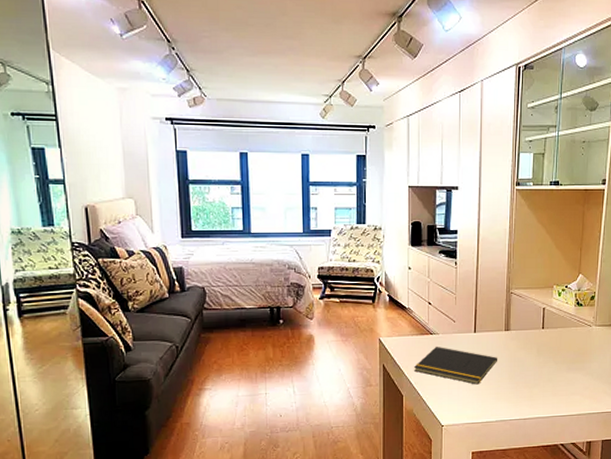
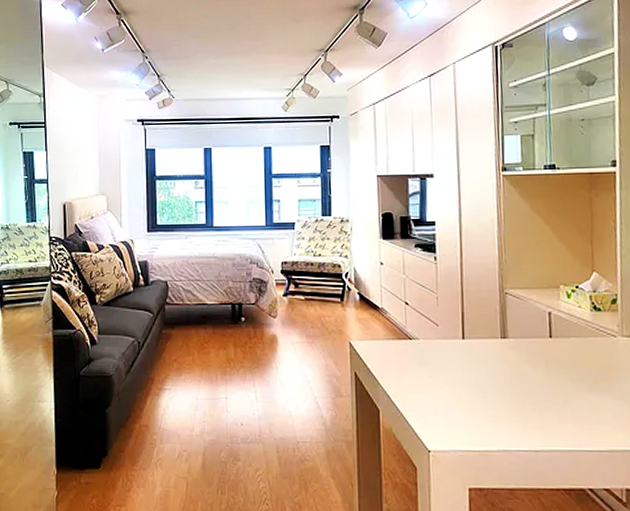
notepad: present [414,346,498,385] -> none [391,353,495,403]

